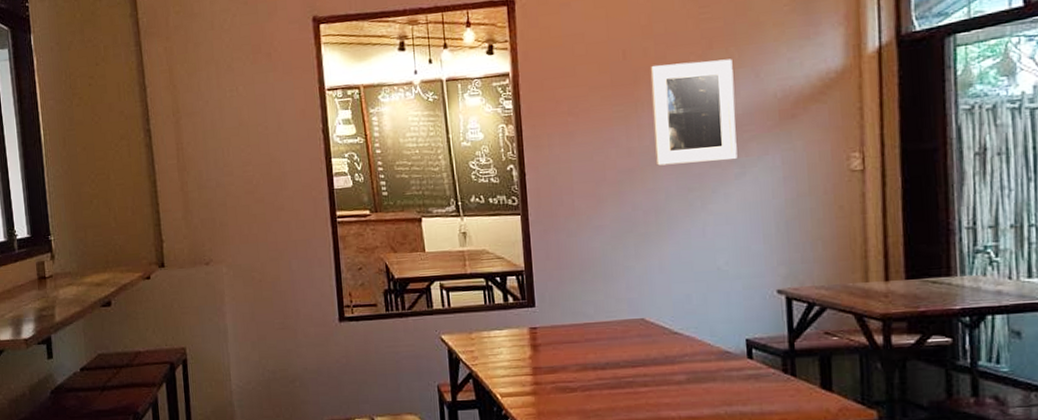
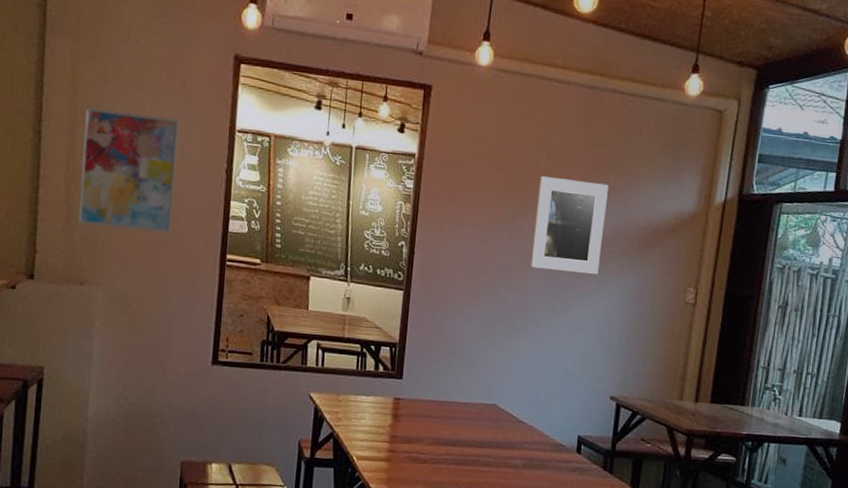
wall art: none [185,91,280,208] -> present [77,107,179,234]

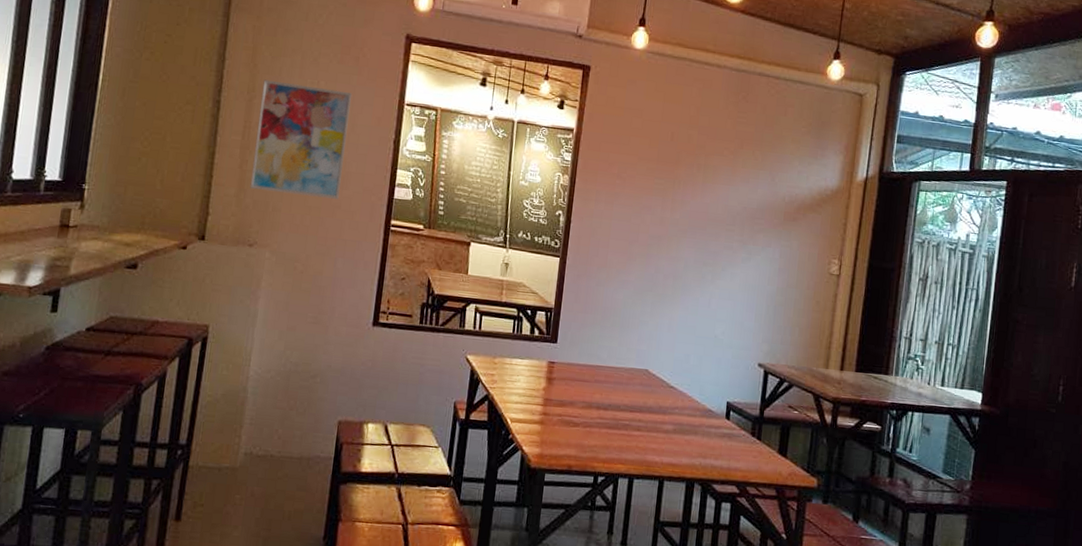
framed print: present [529,176,609,275] -> none [681,152,756,246]

